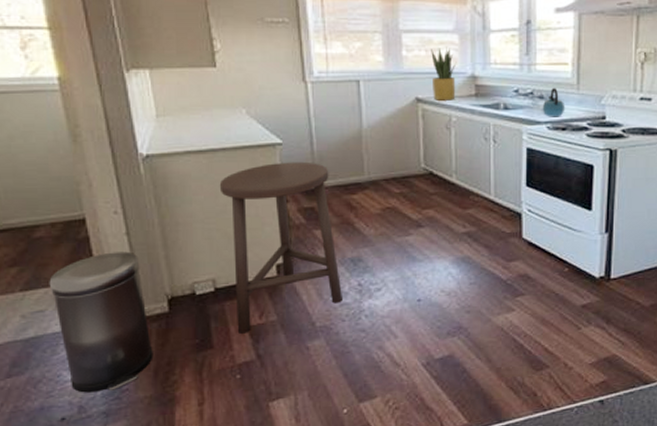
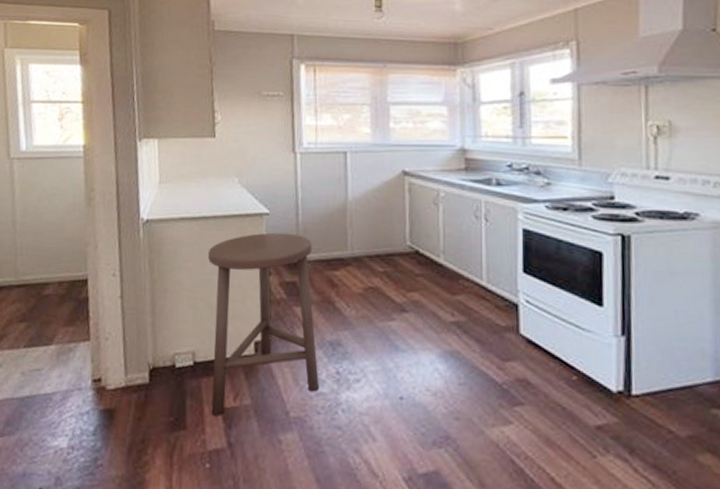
pedal bin: present [49,251,153,393] -> none [49,314,130,466]
planter: present [431,46,457,101] -> none [419,118,445,174]
kettle: present [542,87,565,117] -> none [539,162,566,196]

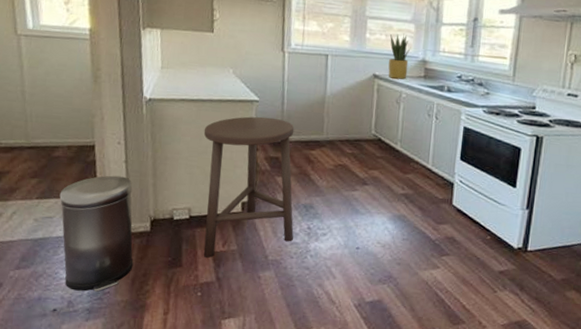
pedal bin: none [49,314,130,466] -> present [59,175,134,293]
planter: none [419,118,445,174] -> present [388,33,411,79]

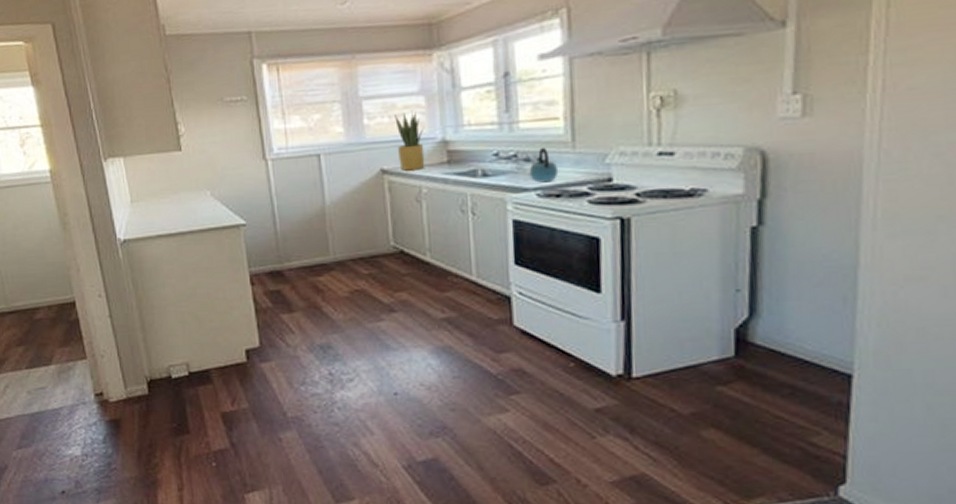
pedal bin: present [59,175,134,293] -> none [48,334,137,470]
bar stool: present [203,116,295,258] -> none [189,242,313,420]
kettle: none [480,77,501,103] -> present [529,147,559,183]

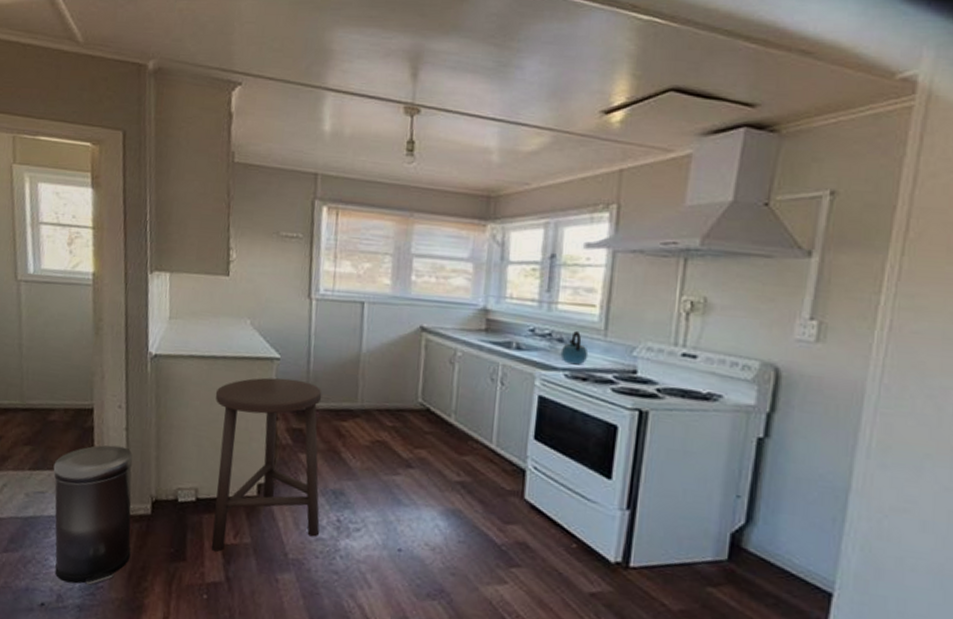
pedal bin: none [48,334,137,470] -> present [53,445,133,587]
bar stool: none [189,242,313,420] -> present [211,377,322,552]
planter: present [395,110,425,171] -> none [438,275,469,333]

